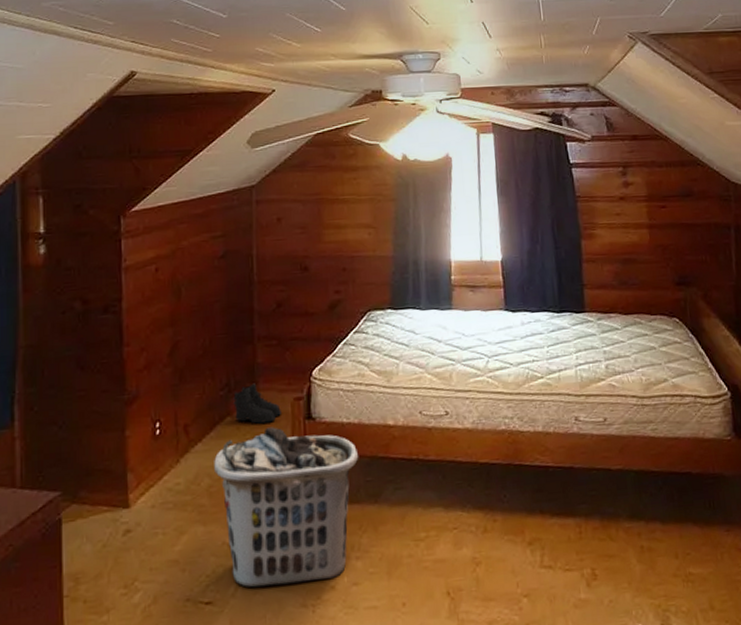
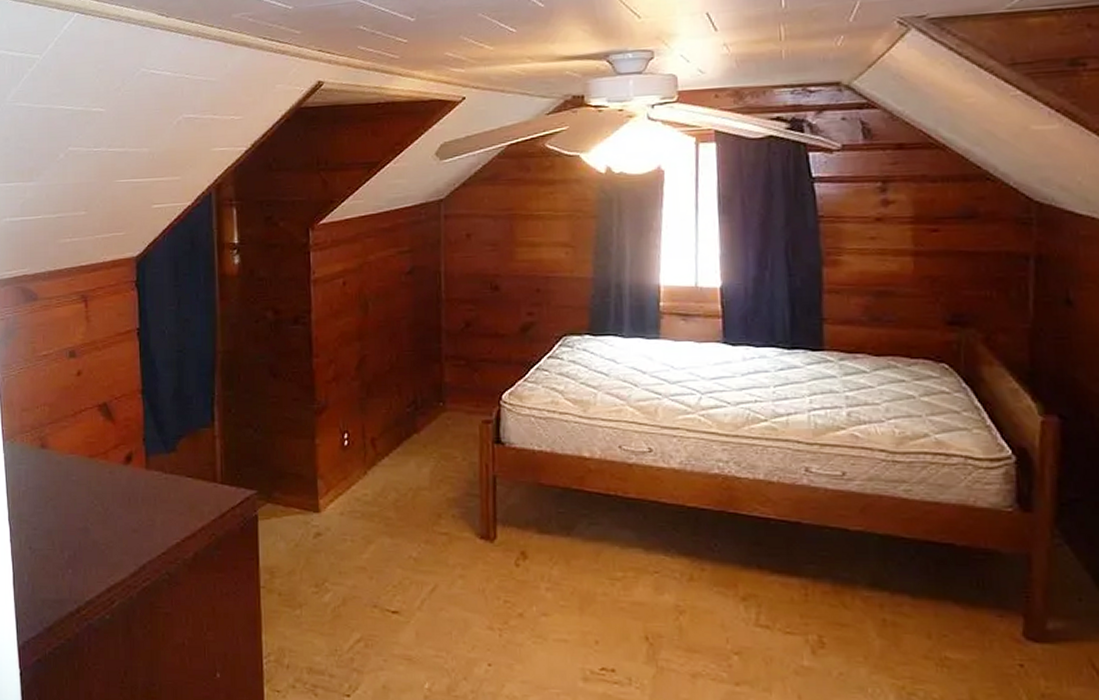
clothes hamper: present [214,427,359,588] -> none [401,448,551,606]
boots: present [233,383,281,424] -> none [420,402,469,443]

